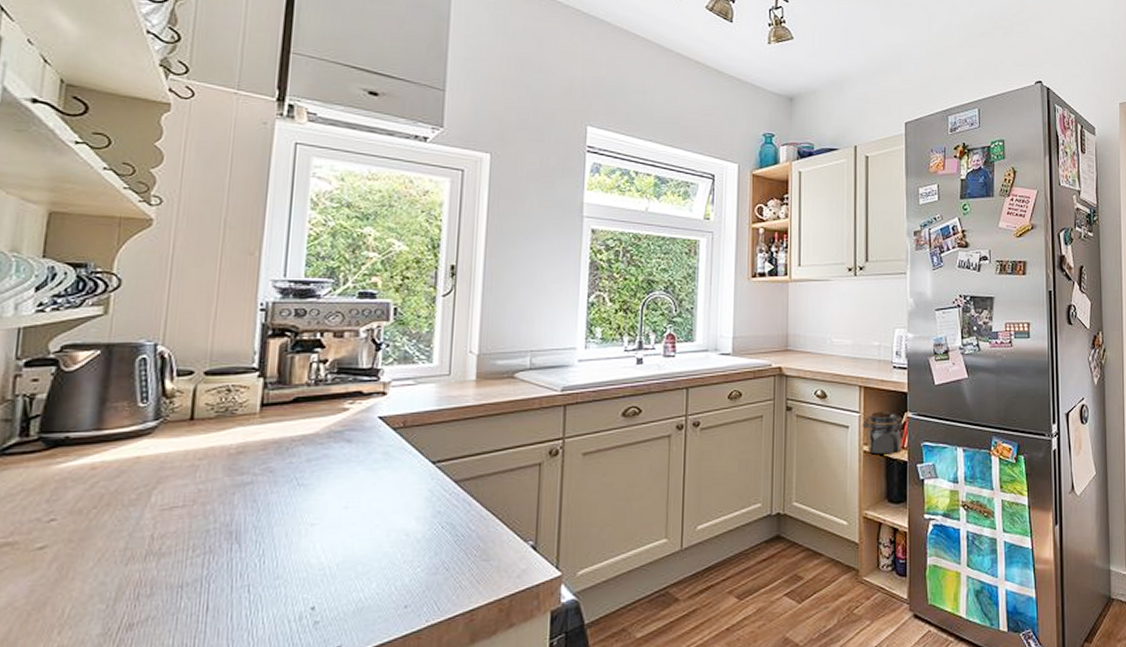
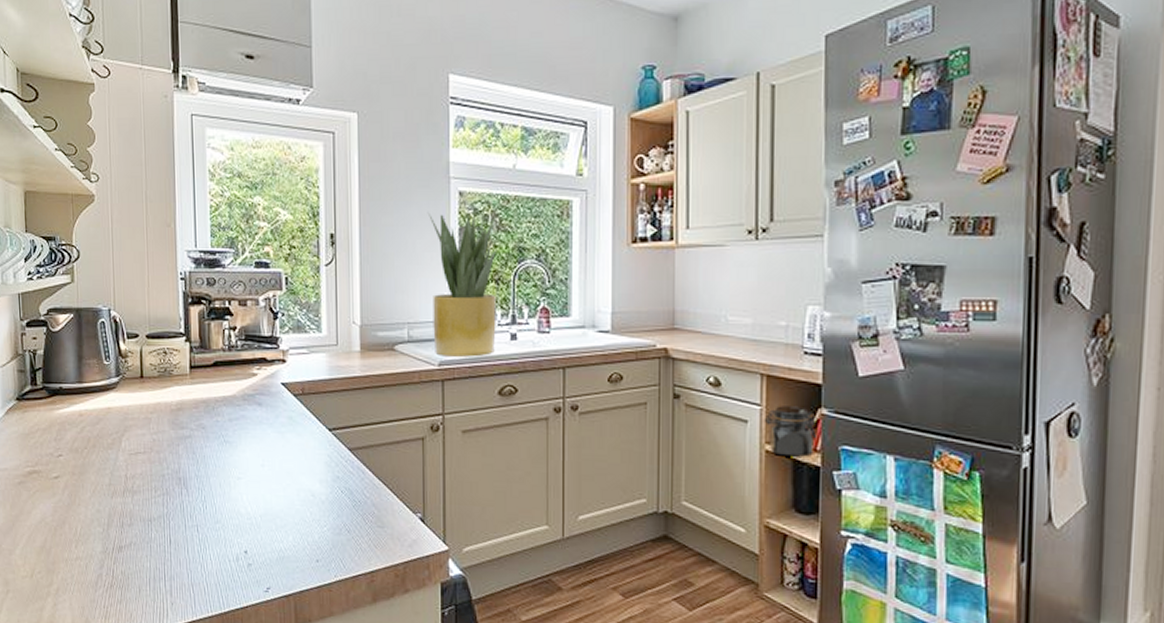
planter: none [557,246,628,382] -> present [427,210,497,357]

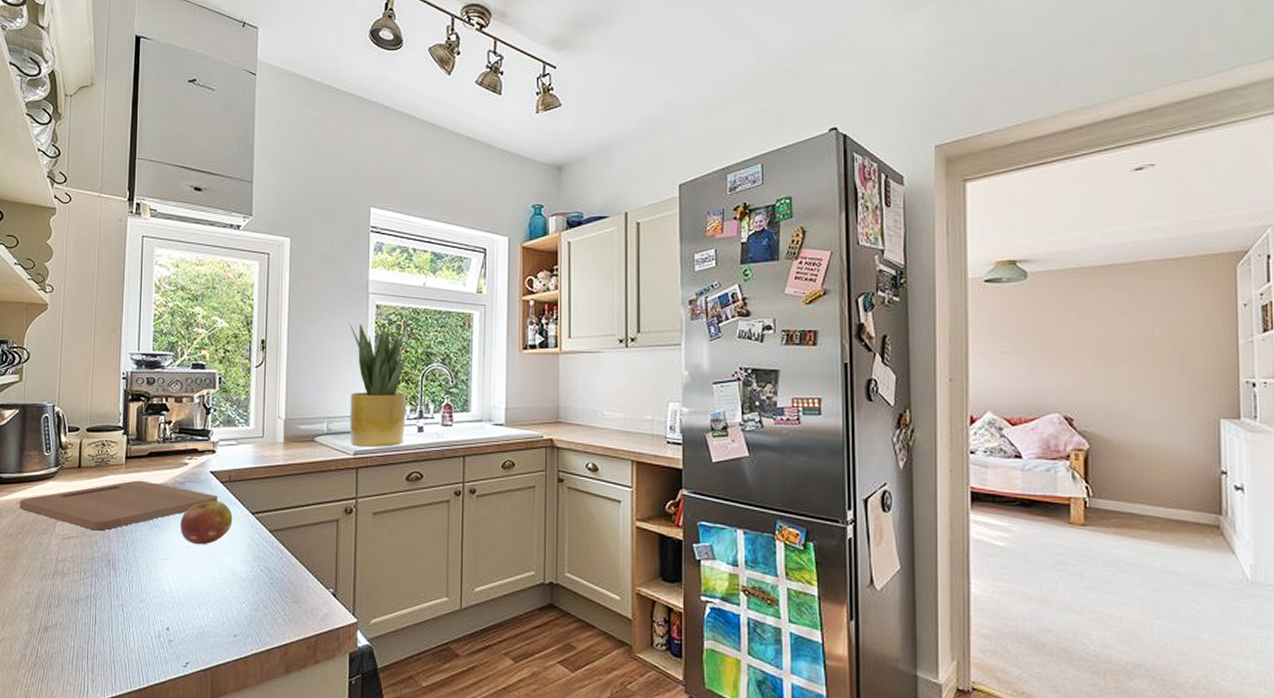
cutting board: none [82,392,291,446] -> present [19,480,218,531]
fruit: none [252,416,309,463] -> present [180,501,233,545]
jar: present [765,406,816,457] -> none [636,488,678,532]

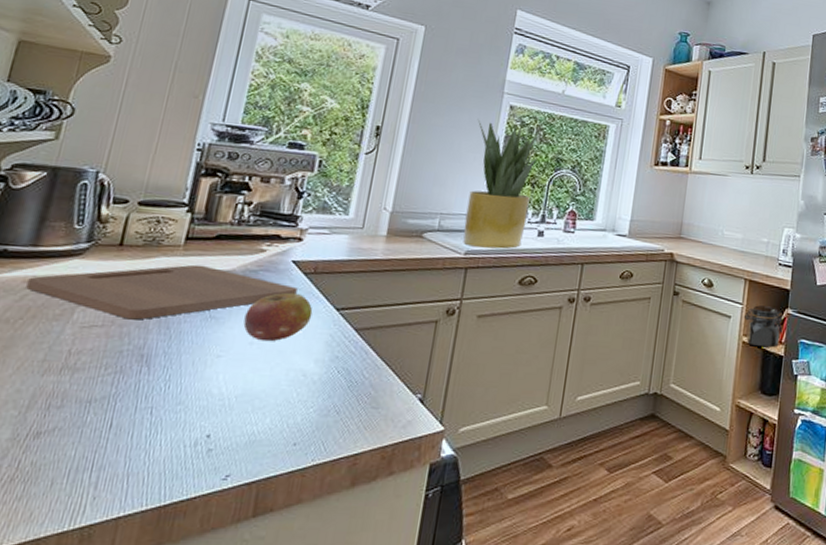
jar: none [636,488,678,532] -> present [744,305,783,348]

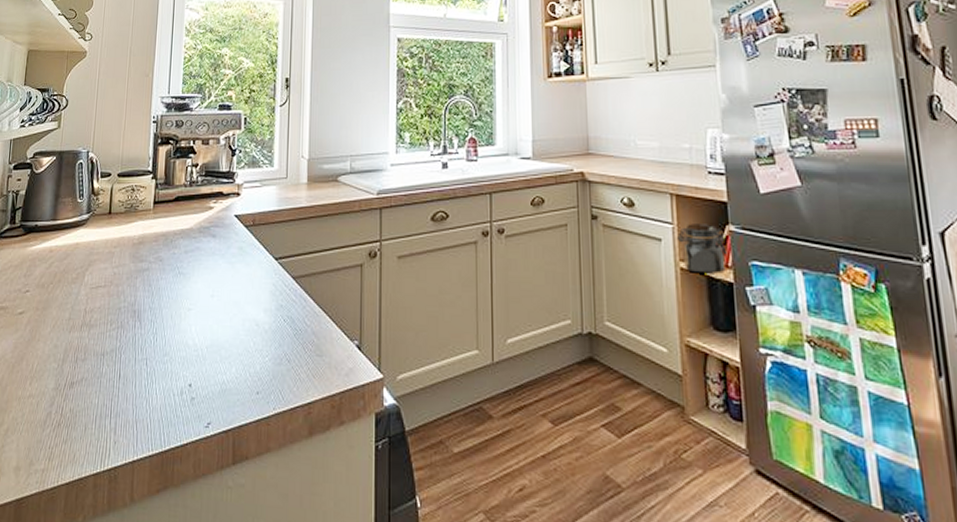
cutting board: present [26,264,298,320] -> none [52,226,242,279]
fruit: present [243,293,313,342] -> none [204,246,257,294]
planter: present [463,119,542,249] -> none [370,54,430,186]

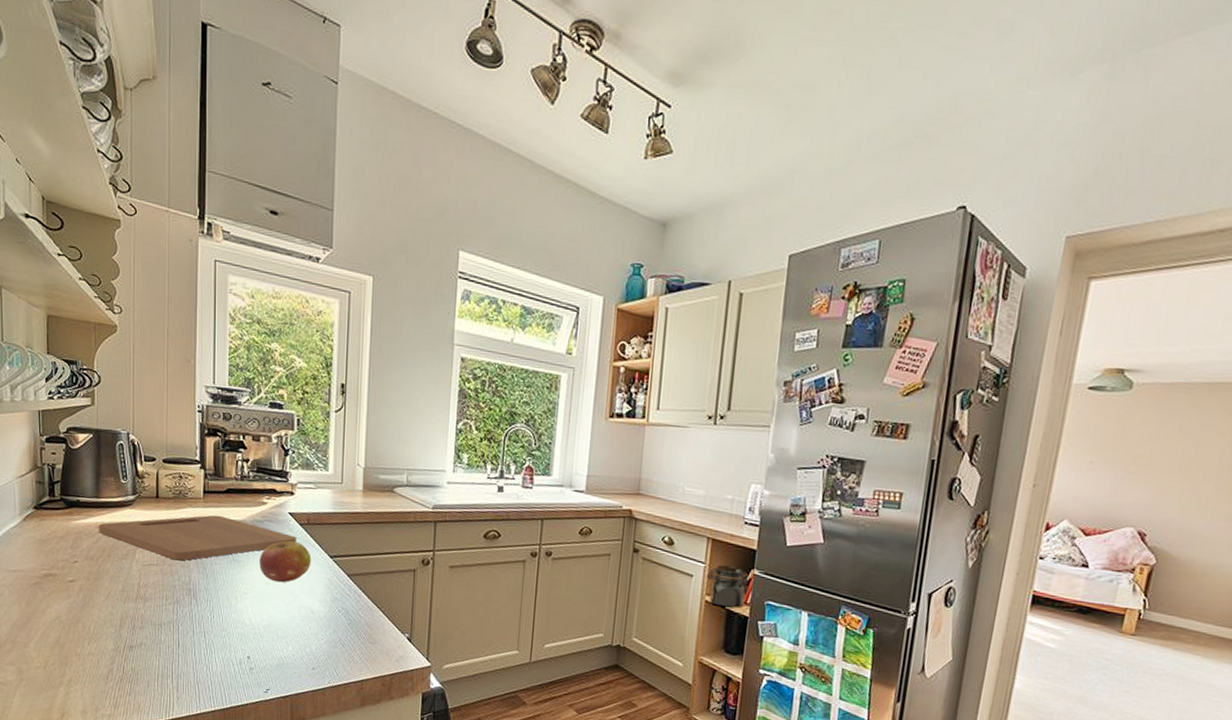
cutting board: none [52,226,242,279] -> present [99,515,296,561]
fruit: none [204,246,257,294] -> present [259,541,311,583]

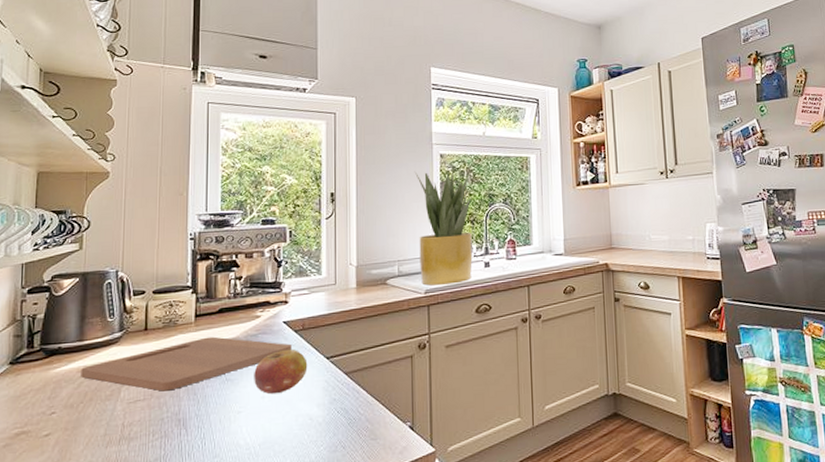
planter: none [429,373,494,504] -> present [414,168,473,286]
jar: present [707,565,749,609] -> none [684,298,721,338]

